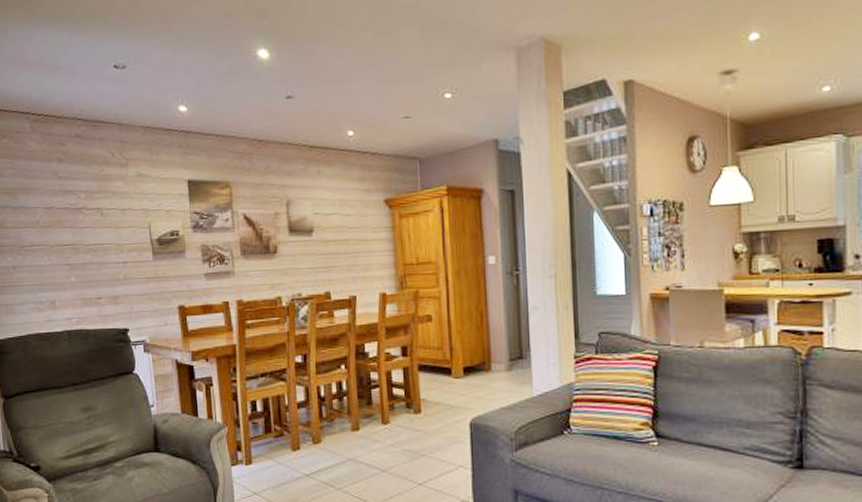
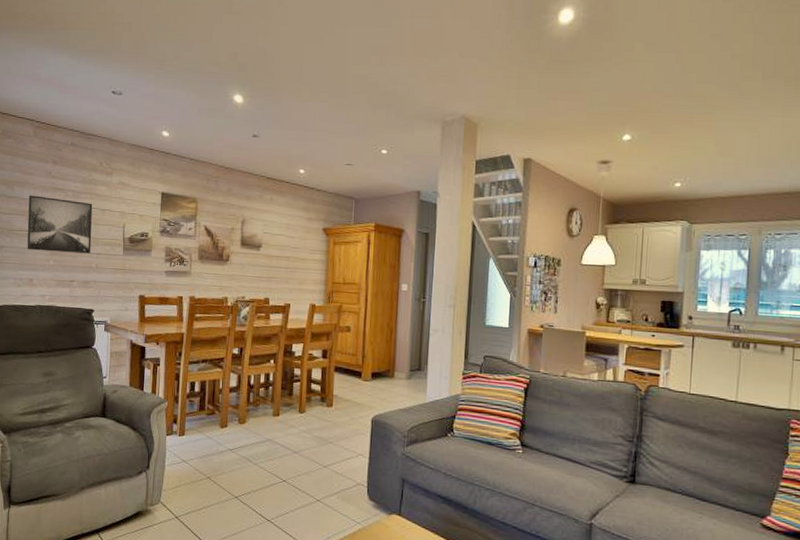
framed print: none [36,202,116,268] -> present [27,195,93,254]

